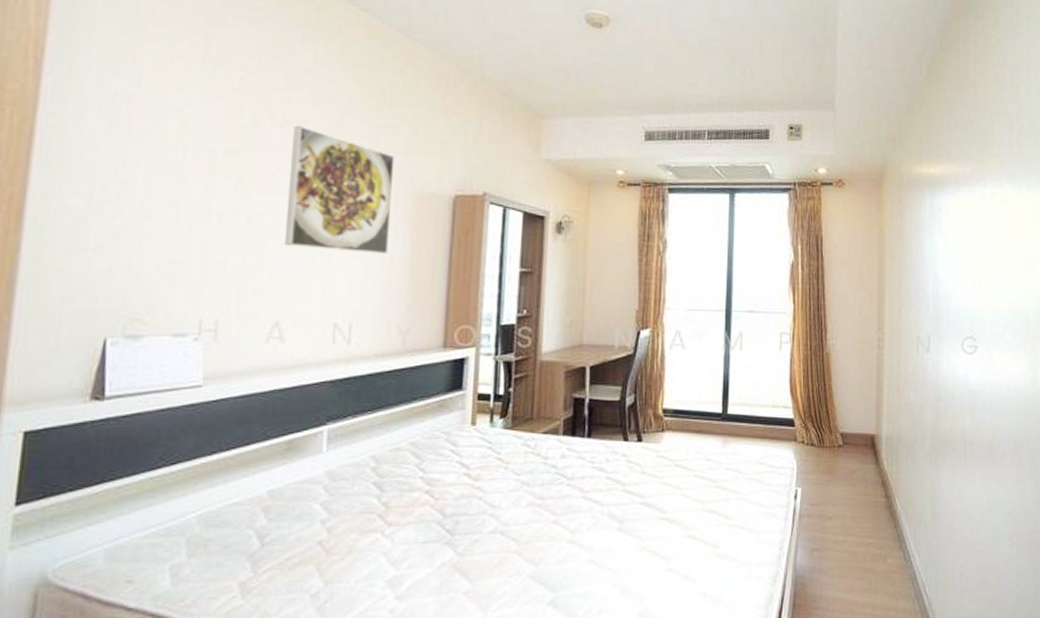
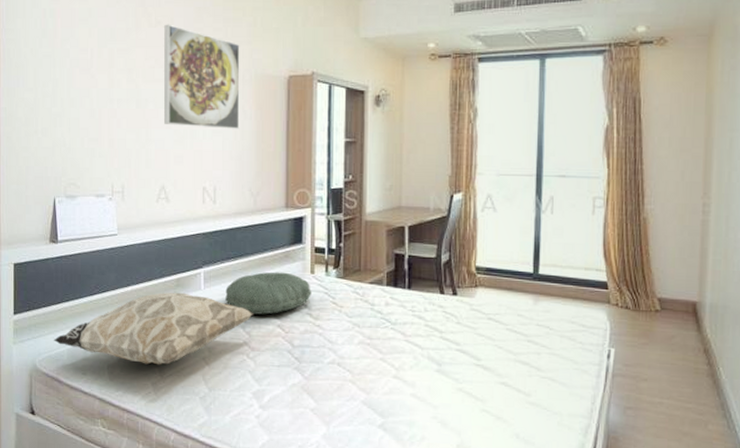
decorative pillow: none [81,458,393,559] -> present [53,292,253,365]
pillow: none [356,425,471,480] -> present [225,272,311,315]

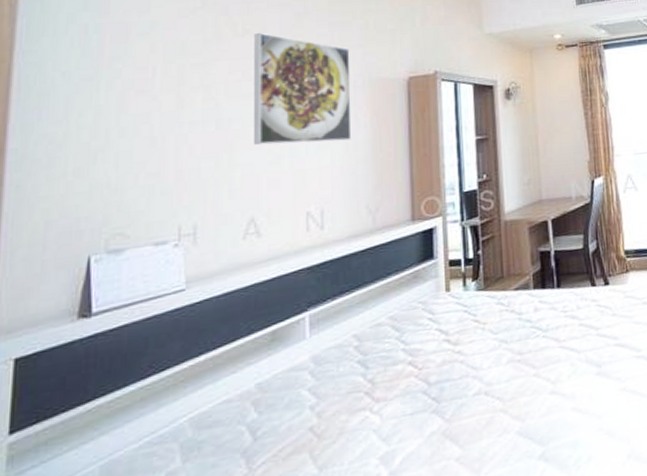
decorative pillow: present [53,292,253,365] -> none [76,346,376,463]
pillow: present [225,272,311,315] -> none [339,295,448,356]

